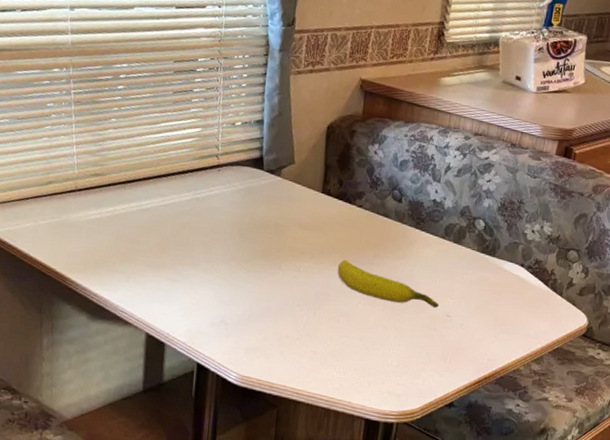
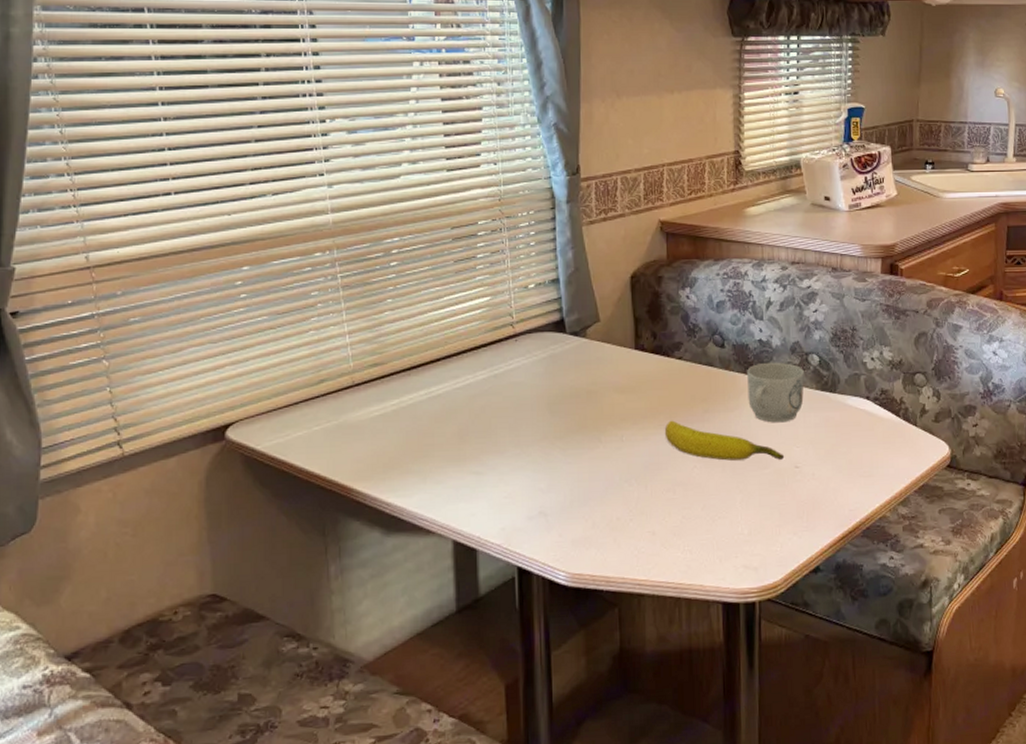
mug: none [415,220,469,276] -> present [747,362,804,423]

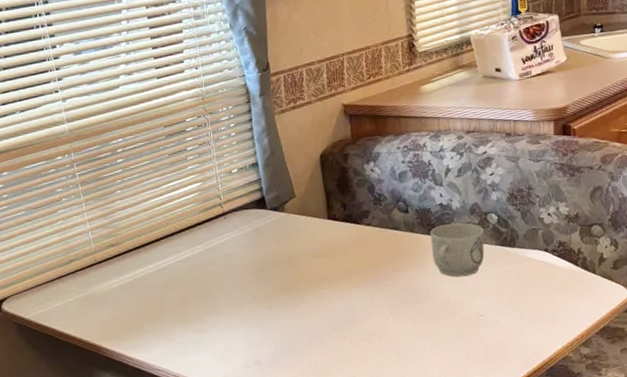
banana: present [664,420,785,461] -> none [358,279,470,312]

